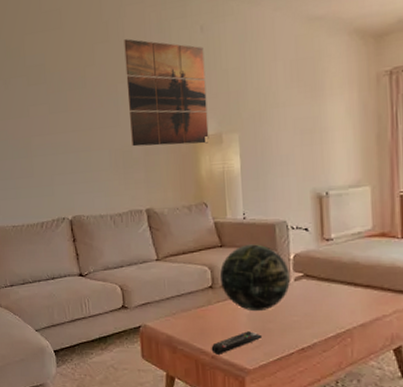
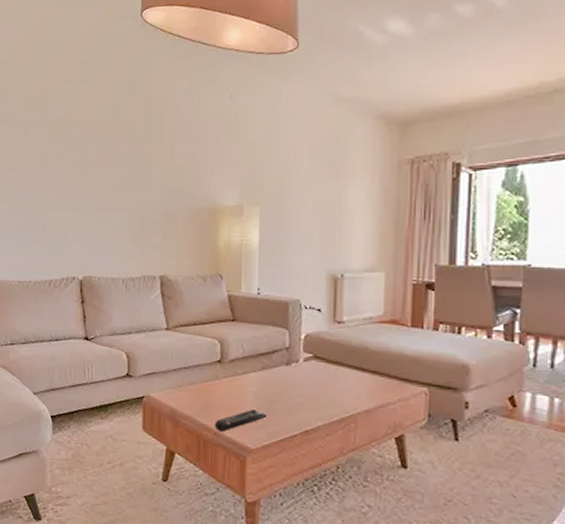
wall art: present [124,39,209,147] -> none [150,100,232,214]
decorative orb: present [219,244,290,312] -> none [229,320,299,390]

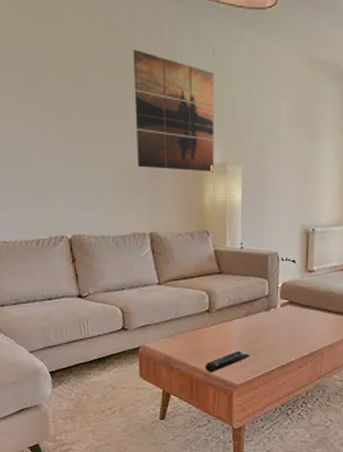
wall art: none [150,100,232,214] -> present [133,50,214,172]

